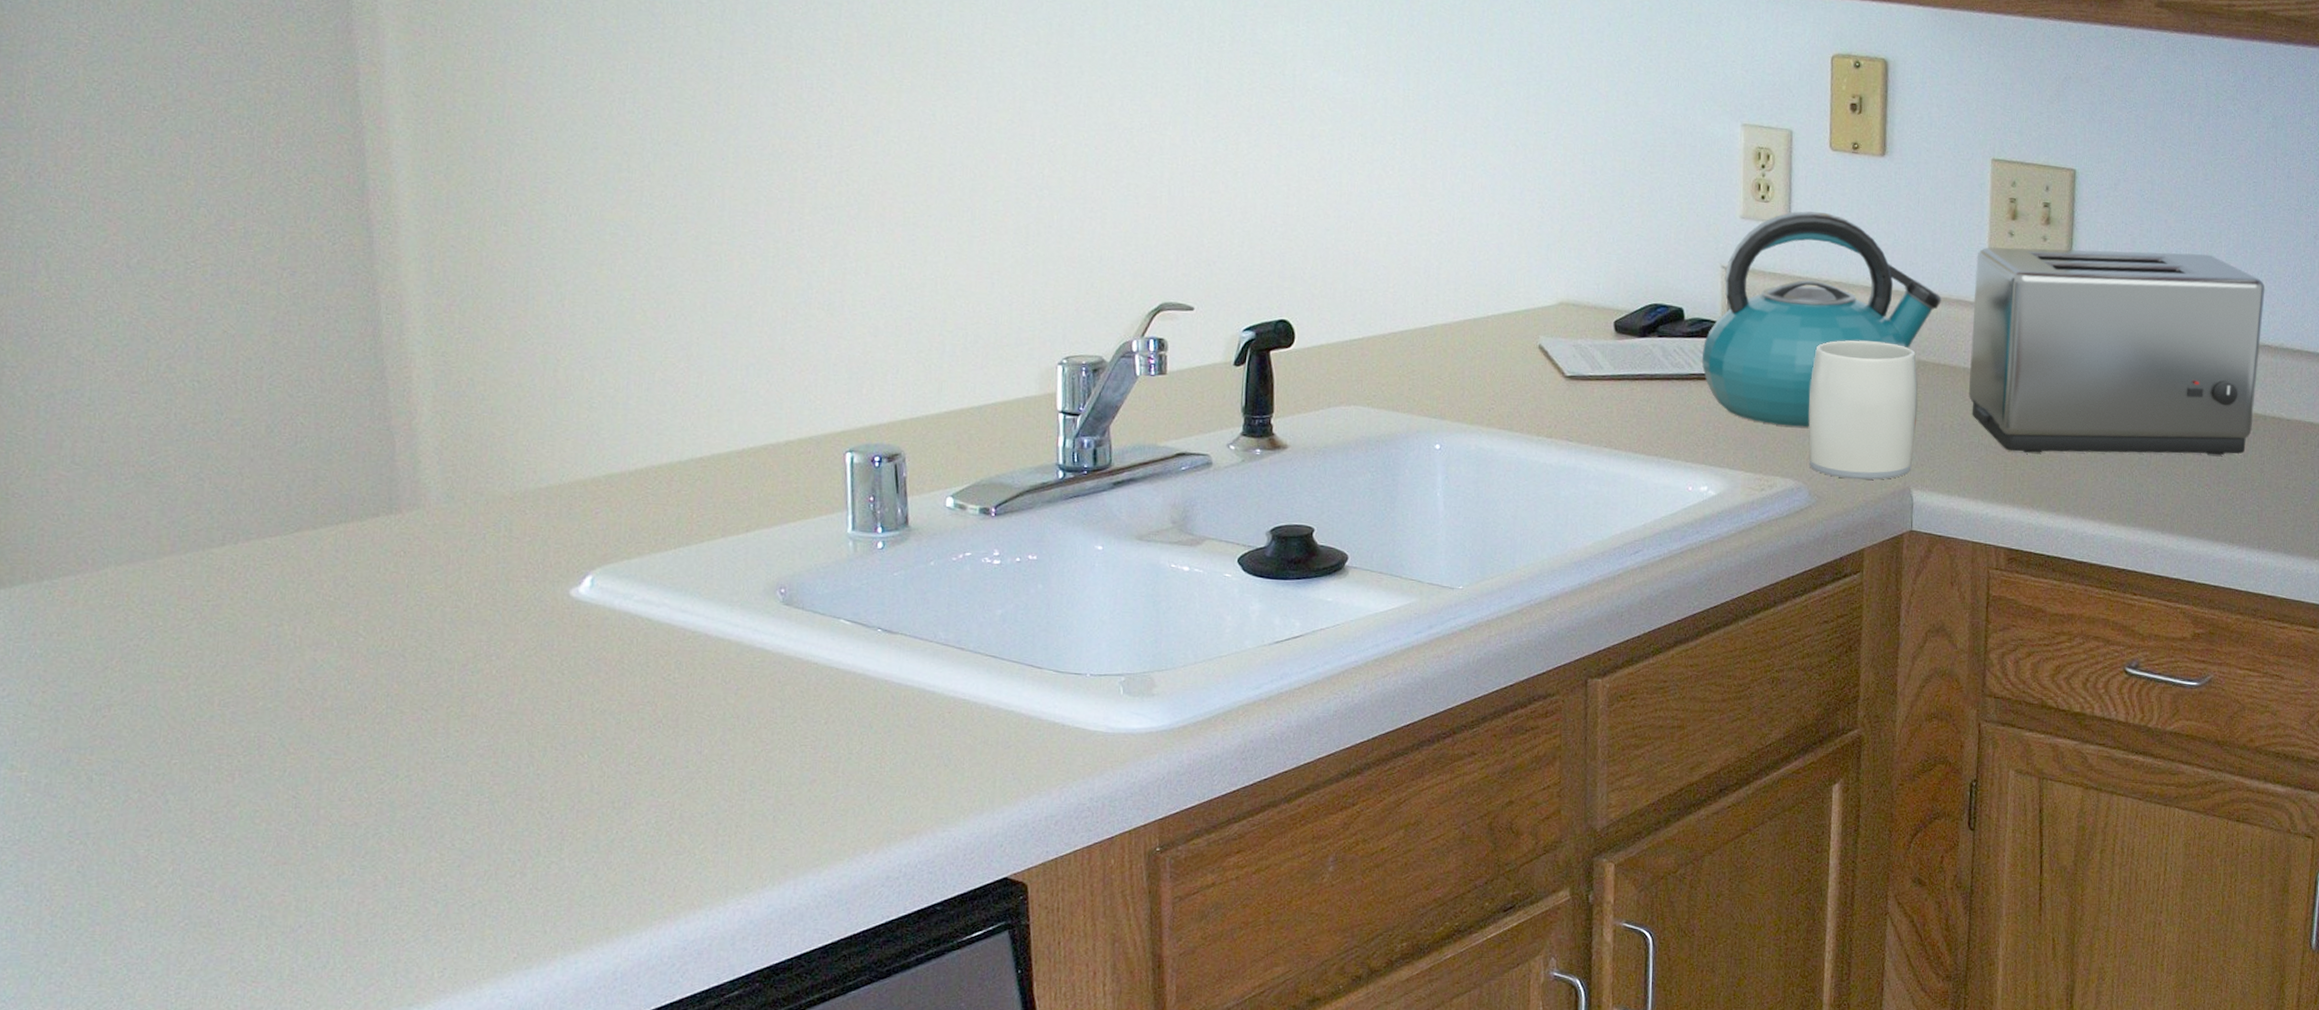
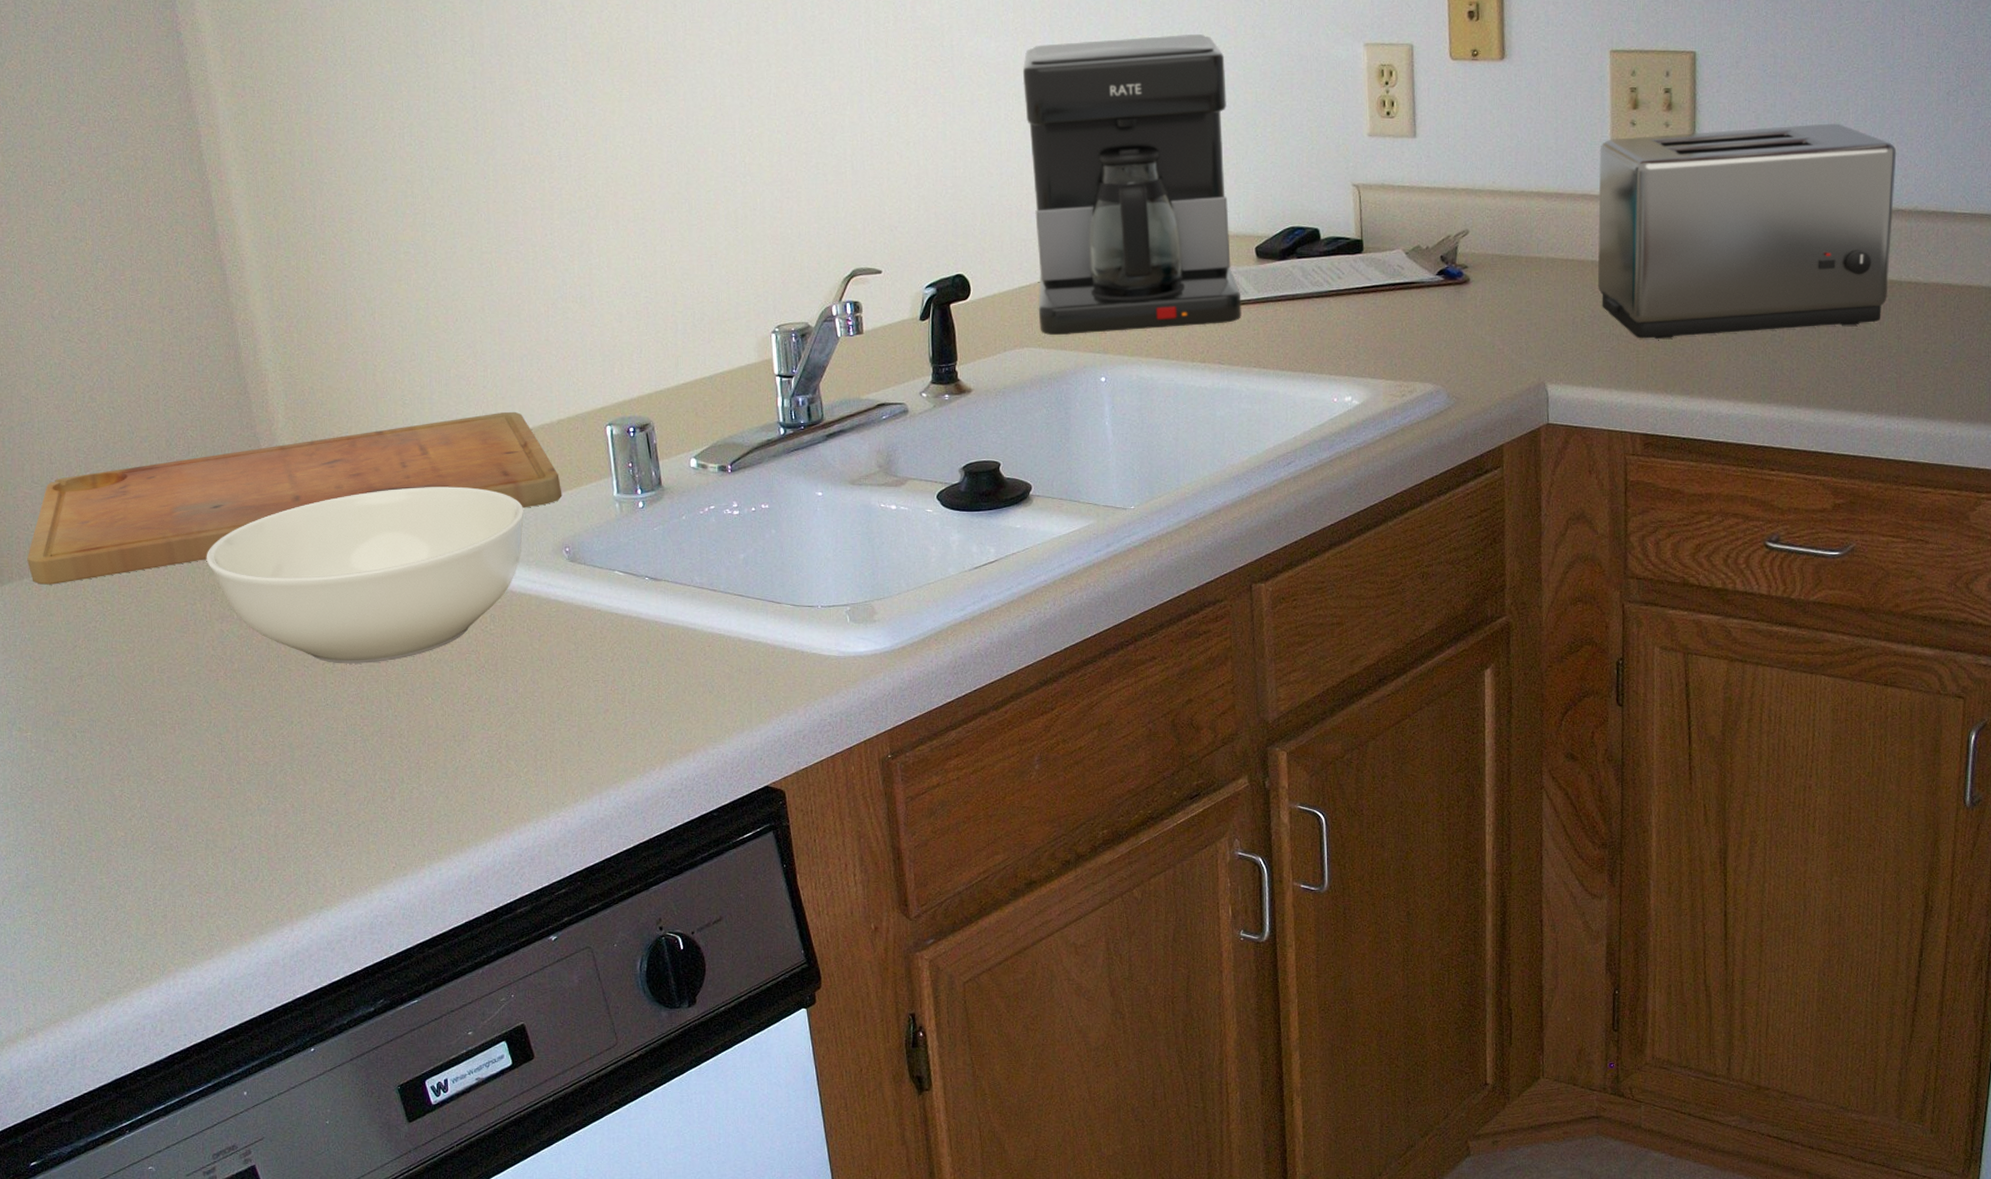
cutting board: none [51,426,783,590] -> present [27,411,562,585]
bowl: none [303,505,733,710] -> present [206,486,524,664]
coffee maker: none [1370,85,1596,399] -> present [1022,34,1242,335]
kettle: present [1701,211,1941,427] -> none [1339,122,1567,333]
mug: present [1808,340,1919,480] -> none [1442,243,1548,379]

